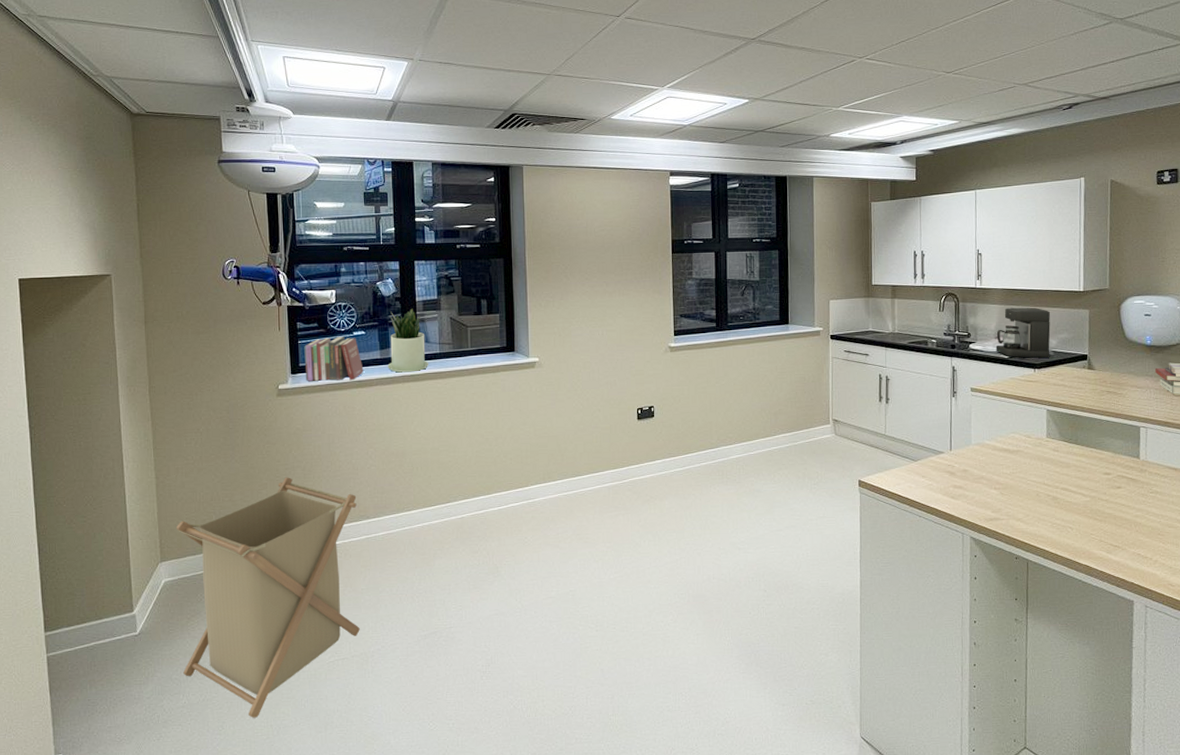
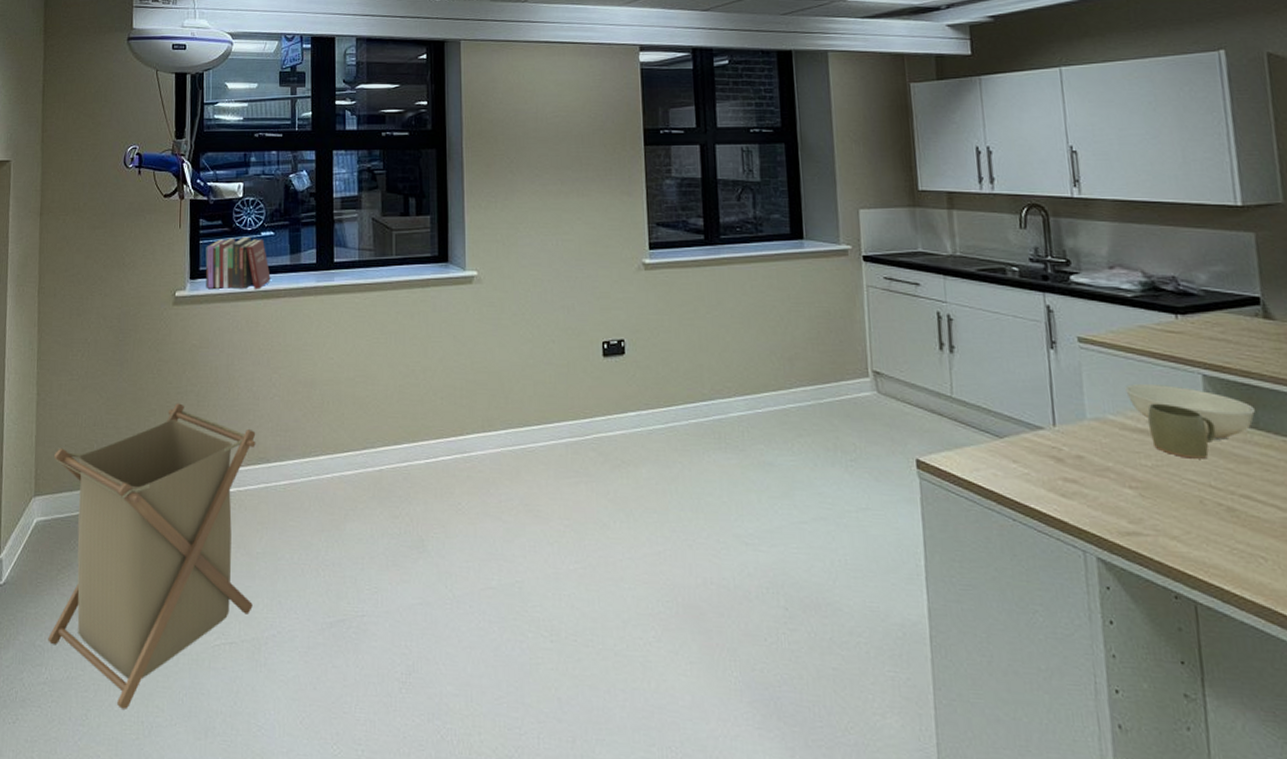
planter: present [387,308,429,373] -> none [298,206,346,283]
coffee maker: present [995,307,1051,358] -> none [1110,226,1199,299]
bowl: none [998,418,1077,453] -> present [1125,384,1256,440]
mug: none [1010,430,1051,467] -> present [1147,403,1217,459]

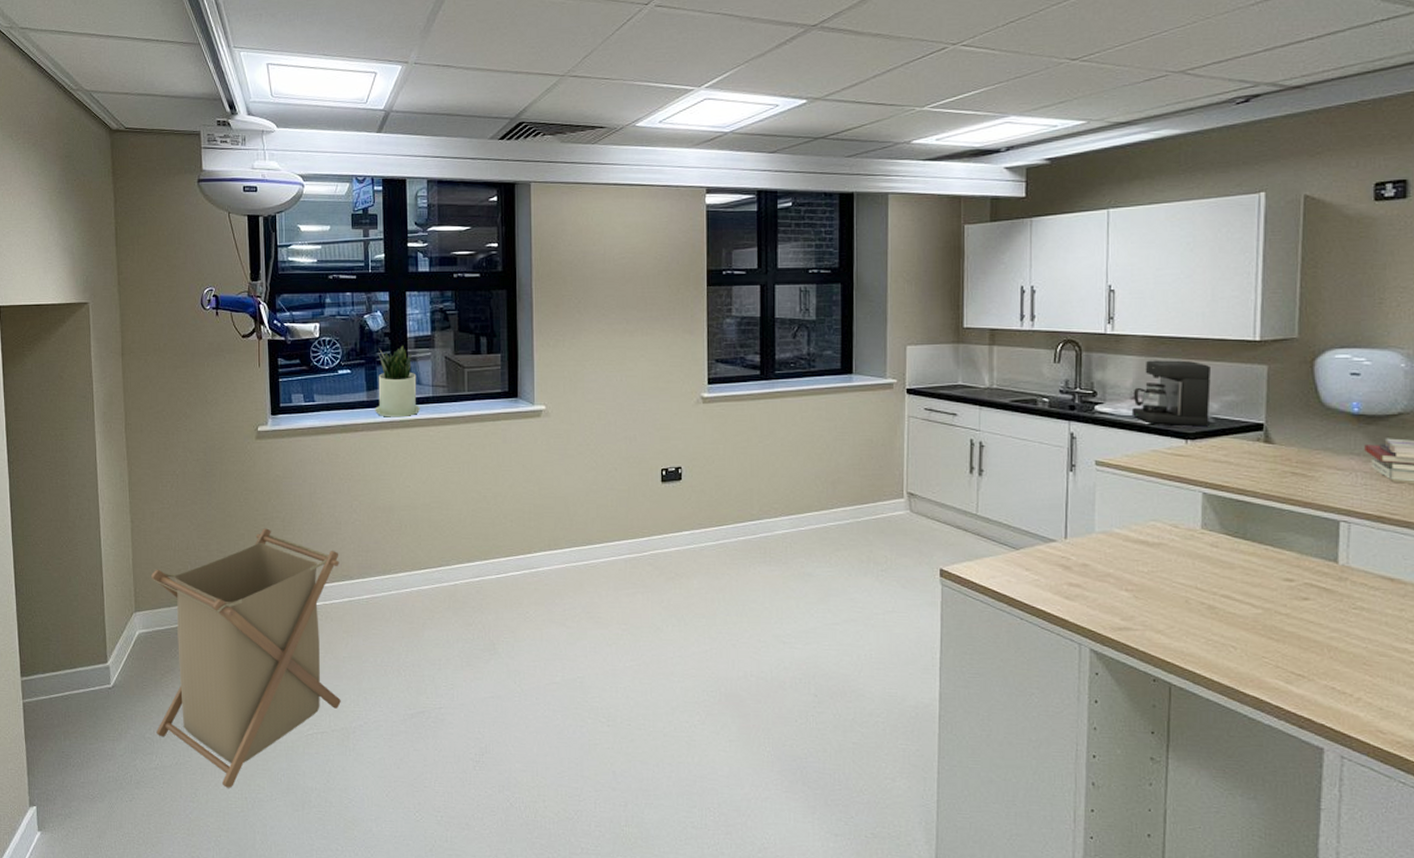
books: present [205,236,271,290] -> none [285,374,349,425]
planter: none [298,206,346,283] -> present [375,345,421,417]
coffee maker: none [1110,226,1199,299] -> present [1131,360,1211,425]
bowl: present [1125,384,1256,440] -> none [1133,502,1246,549]
mug: present [1147,403,1217,459] -> none [1148,518,1208,565]

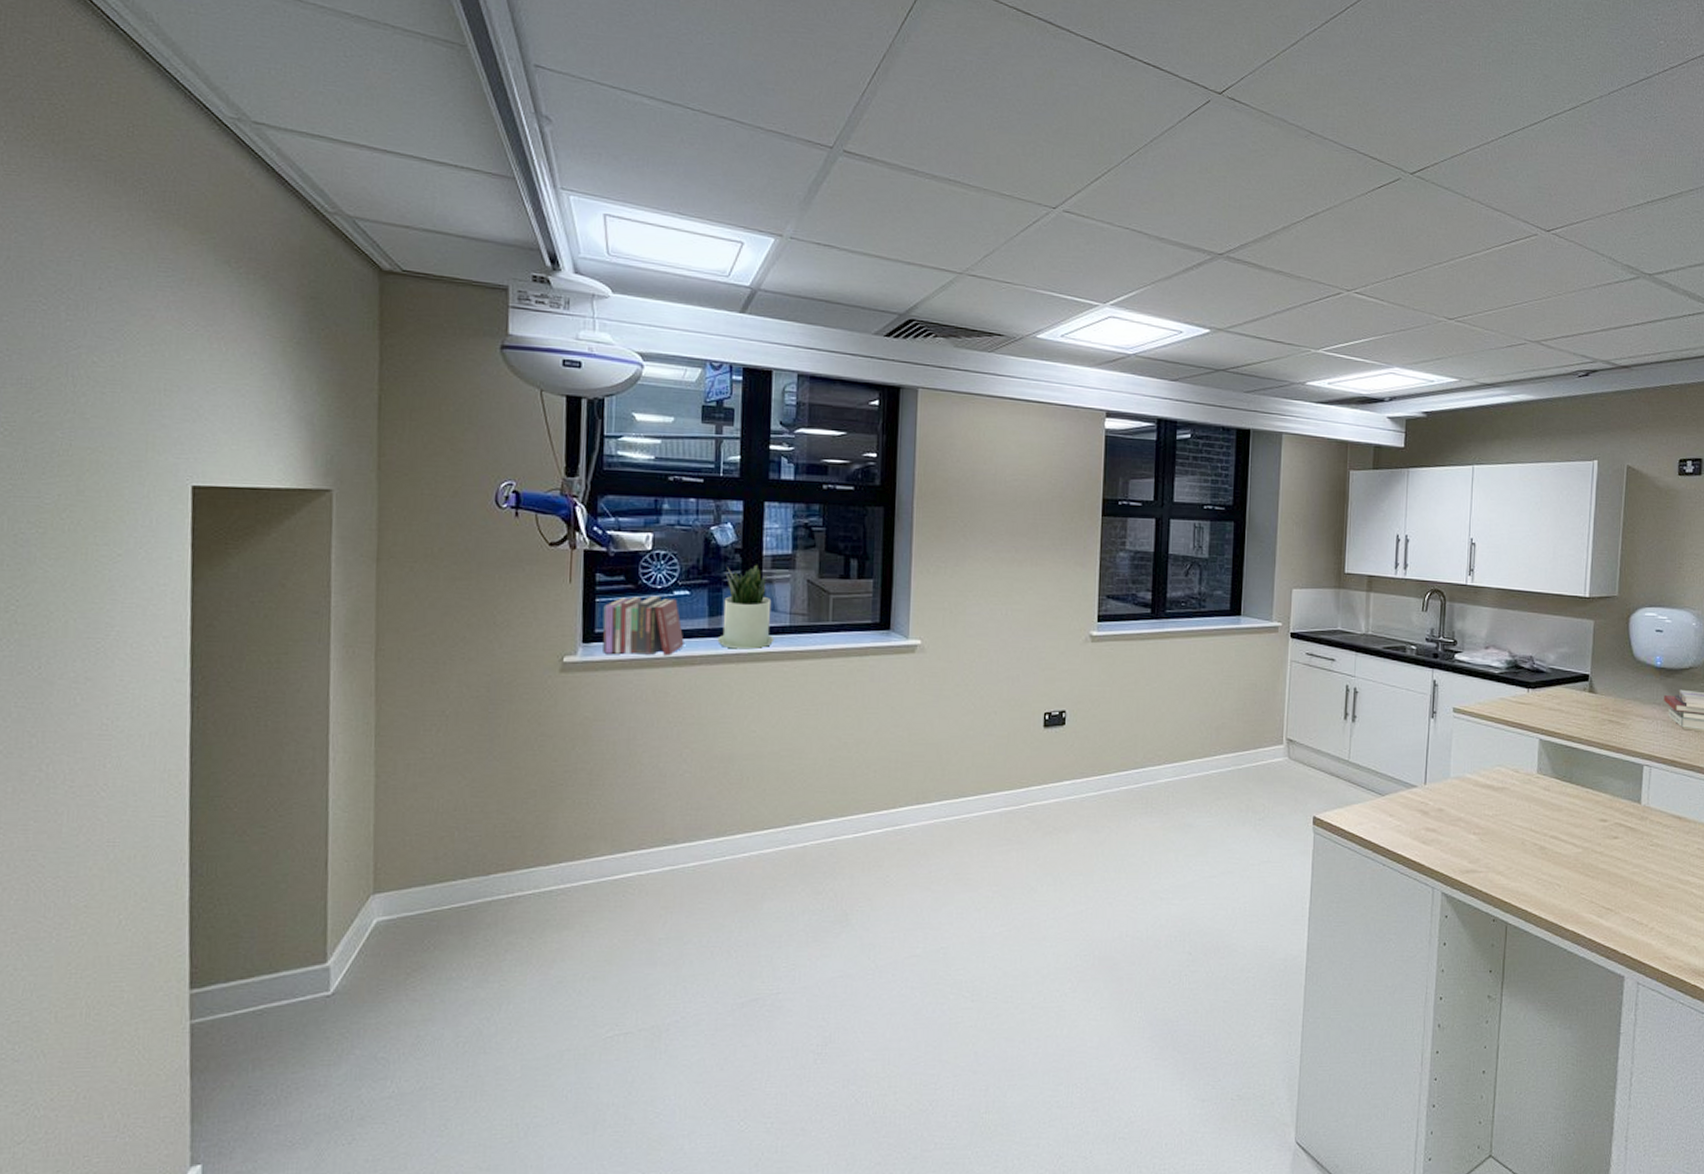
laundry basket: present [150,528,341,788] -> none [394,783,662,1114]
books: none [285,374,349,425] -> present [602,595,684,657]
coffee maker: present [1131,360,1211,425] -> none [1485,612,1550,675]

